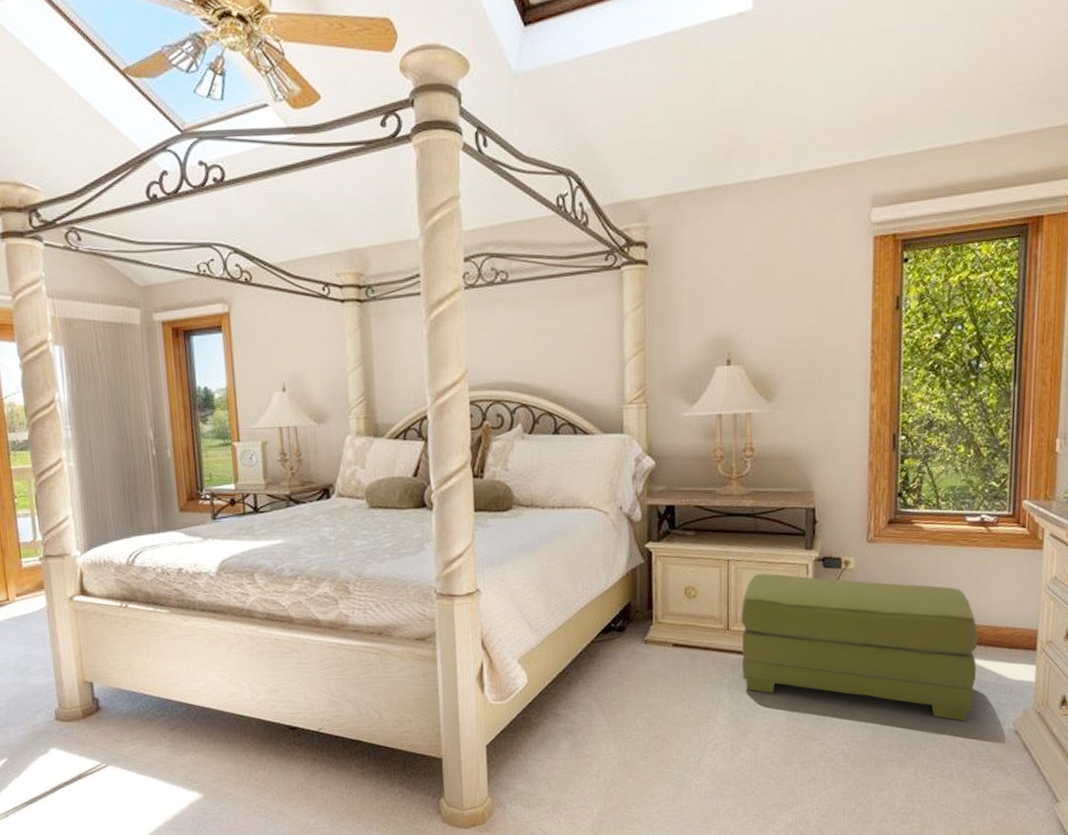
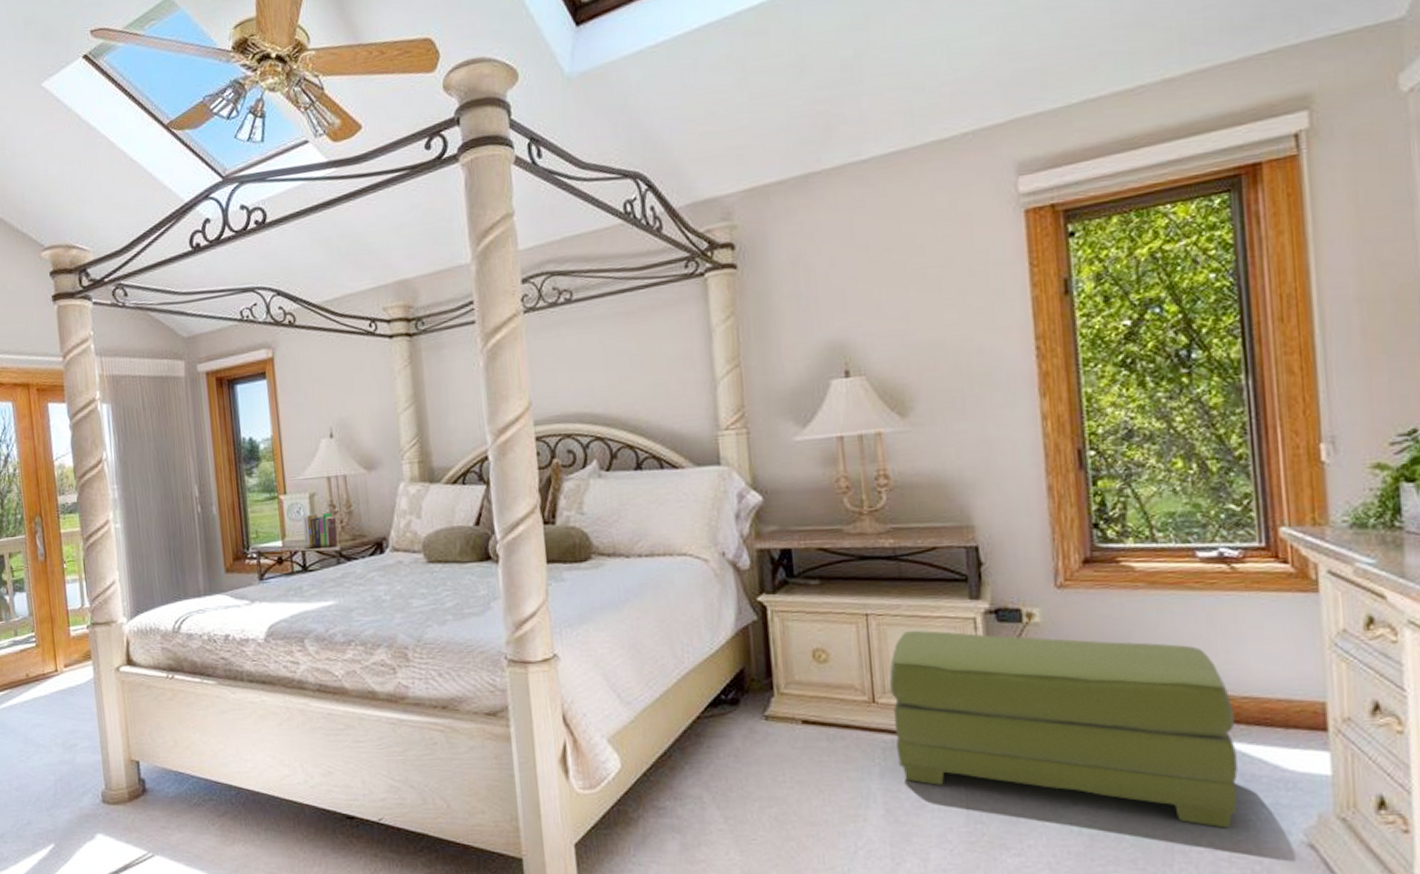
books: none [254,459,287,492] -> present [302,512,338,549]

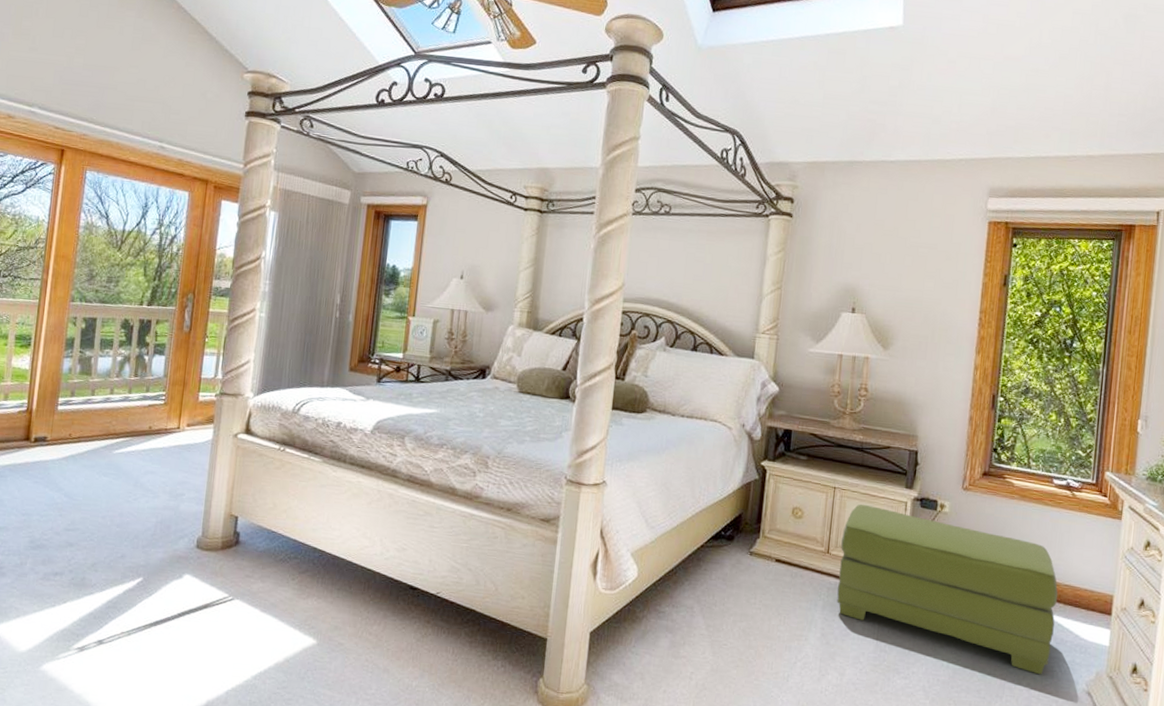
books: present [302,512,338,549] -> none [421,336,452,366]

